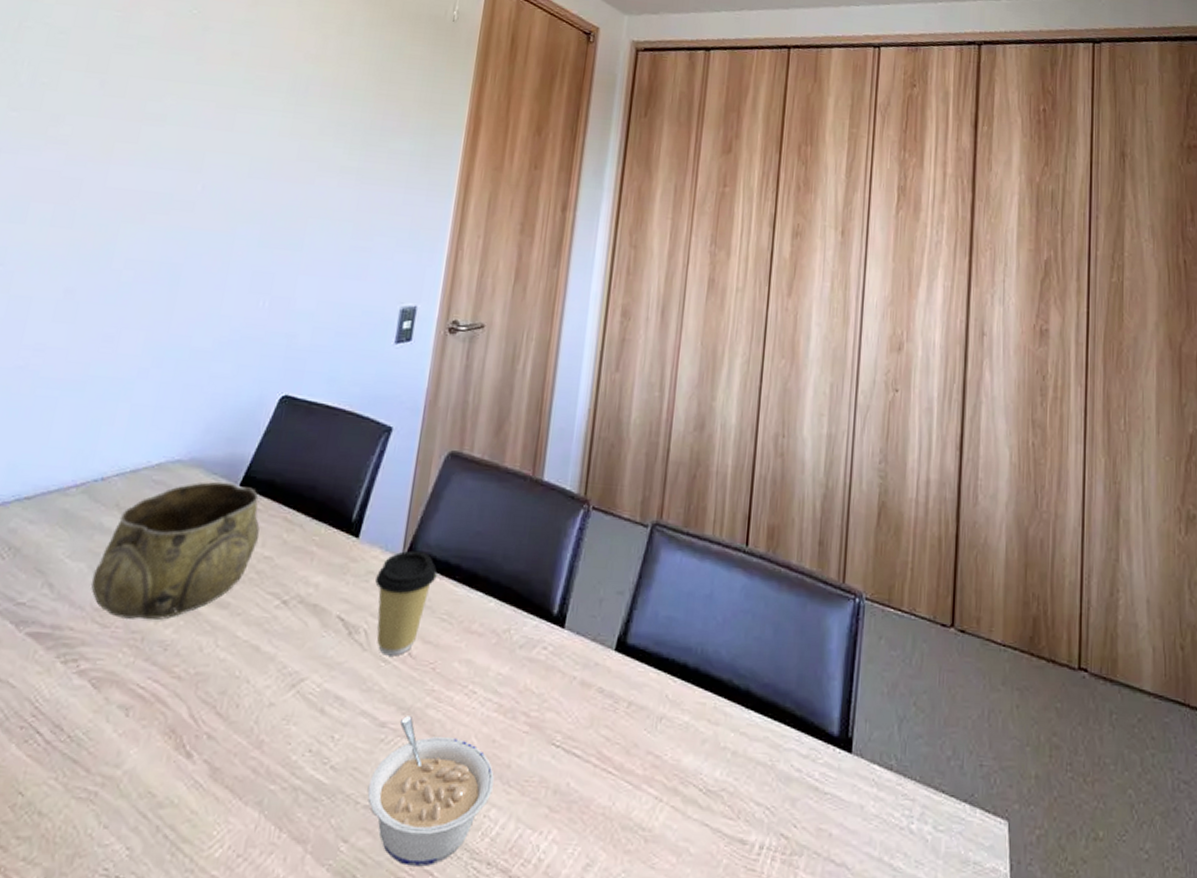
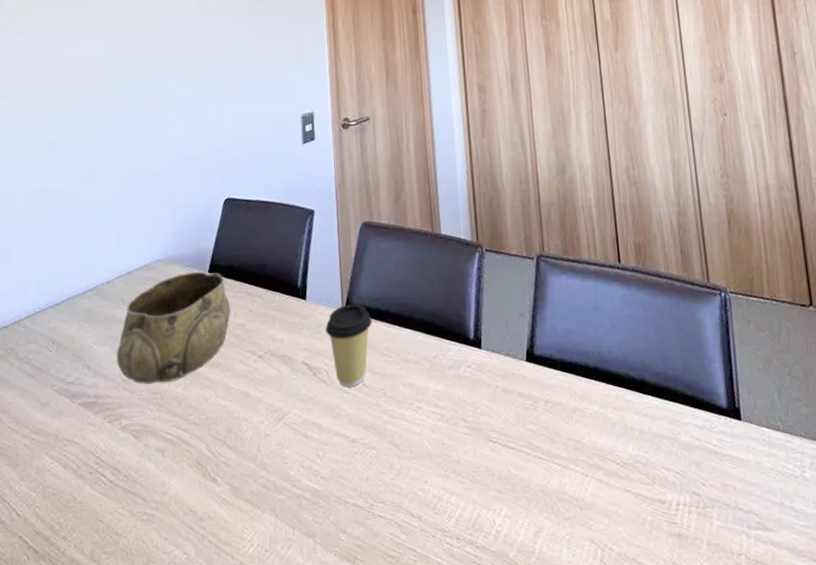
legume: present [367,716,494,867] -> none [352,432,450,546]

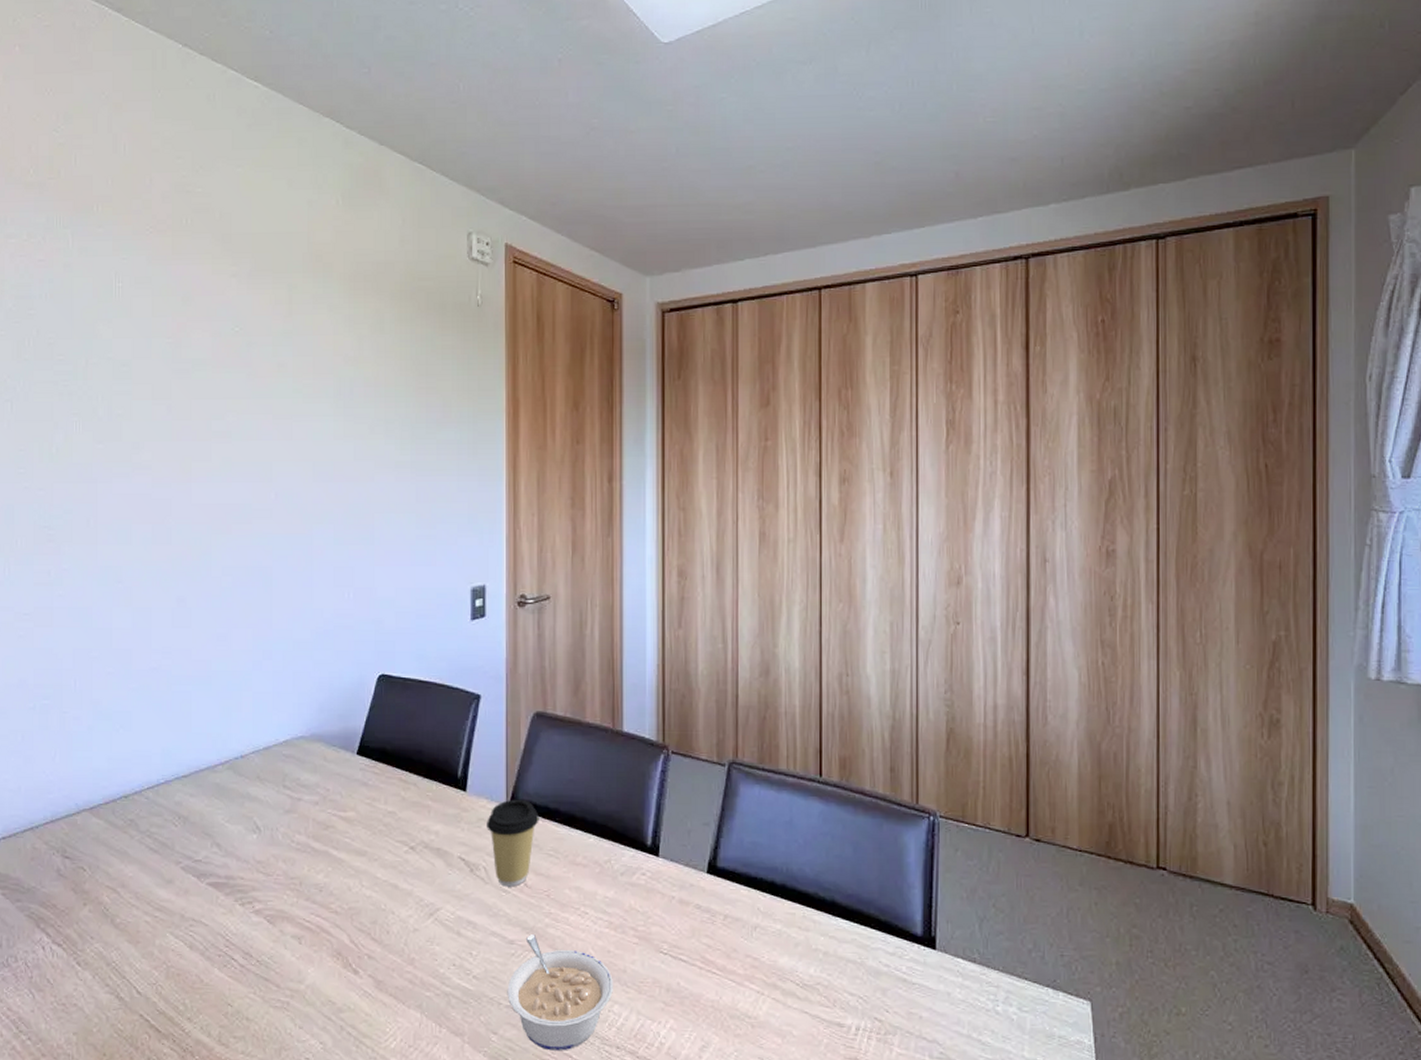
decorative bowl: present [116,271,231,385] -> none [250,752,381,869]
legume: none [352,432,450,546] -> present [507,934,613,1051]

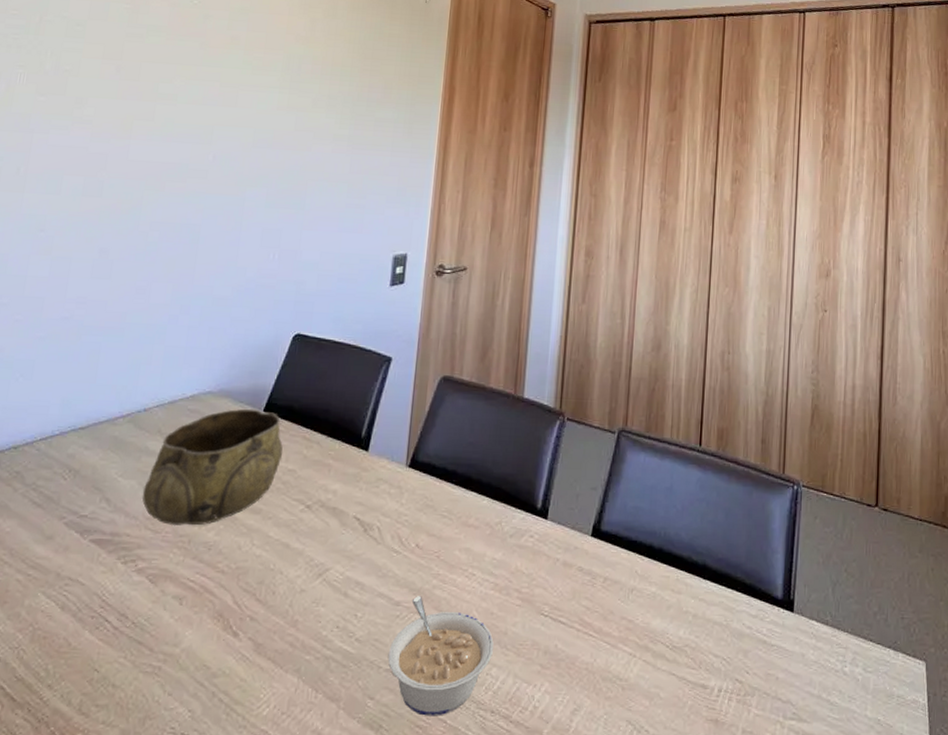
decorative bowl: none [250,752,381,869] -> present [142,408,283,526]
coffee cup: present [487,799,539,887] -> none [384,460,437,548]

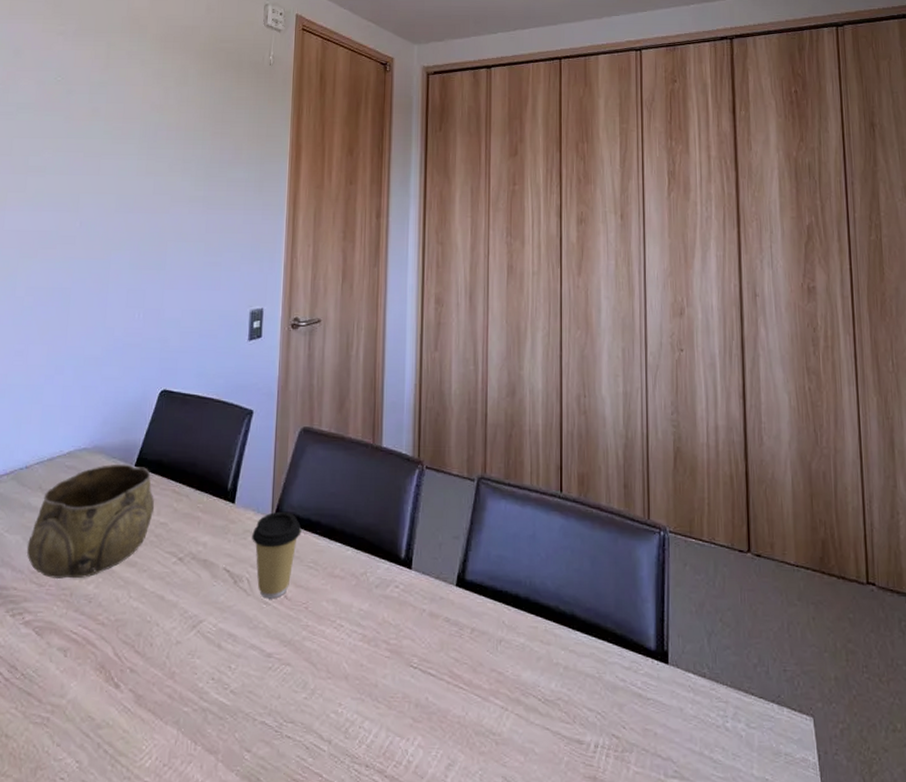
coffee cup: none [384,460,437,548] -> present [252,511,302,599]
legume: present [387,596,494,716] -> none [262,647,365,770]

